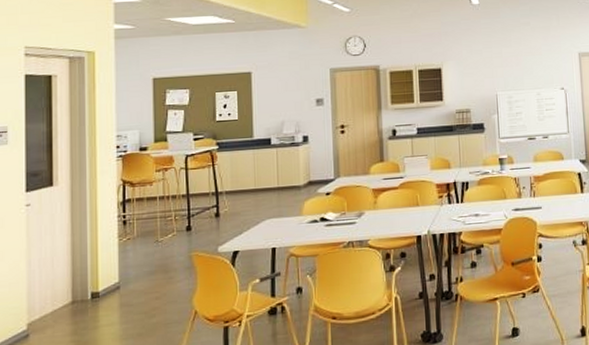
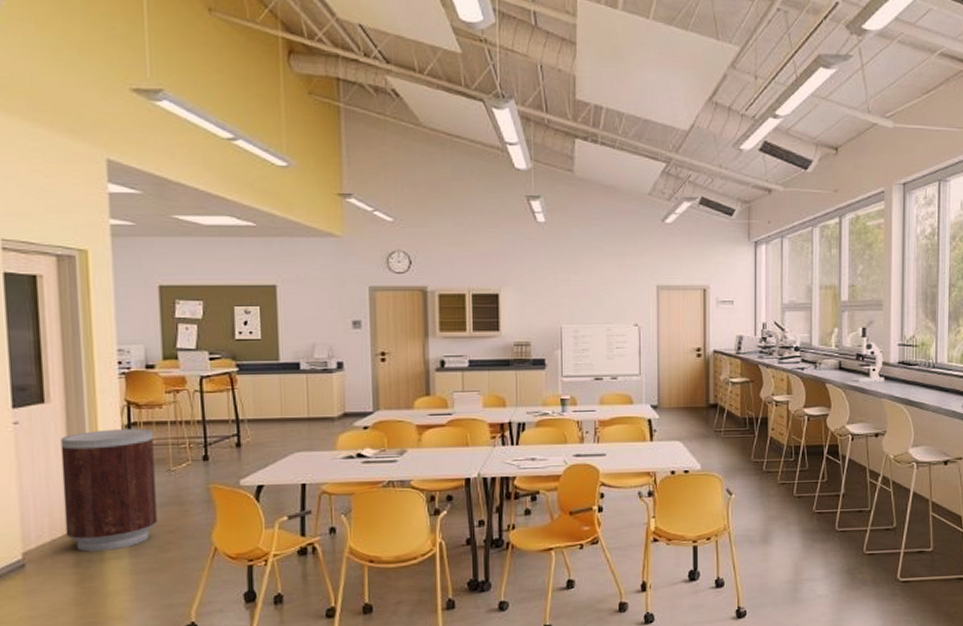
trash can: none [65,204,145,320] -> present [60,428,157,552]

